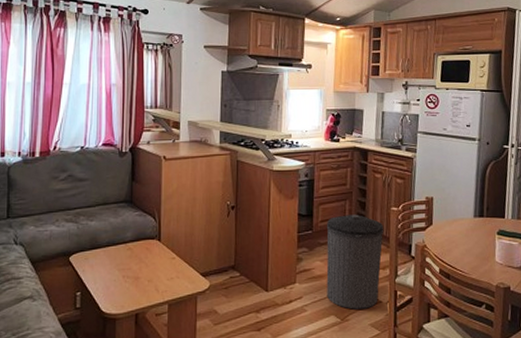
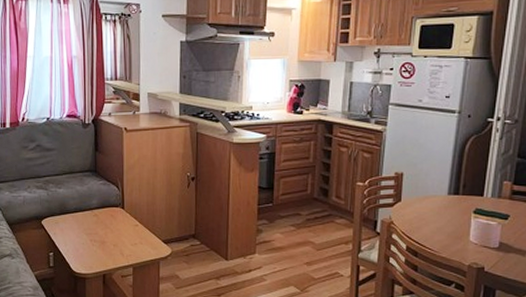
trash can: present [326,214,384,310] -> none [286,188,348,282]

